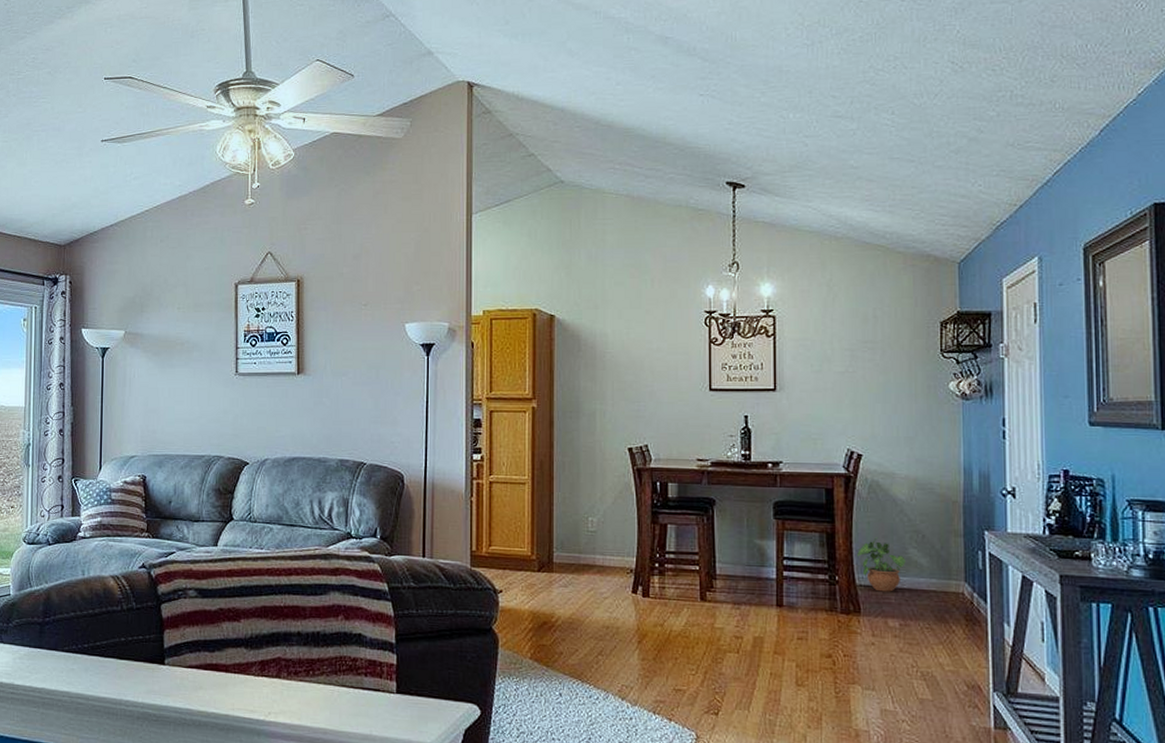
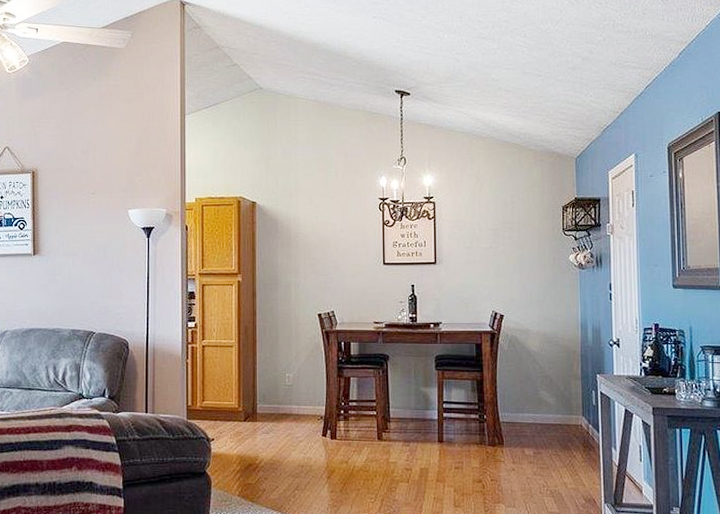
potted plant: present [856,537,906,592] -> none [499,382,538,427]

